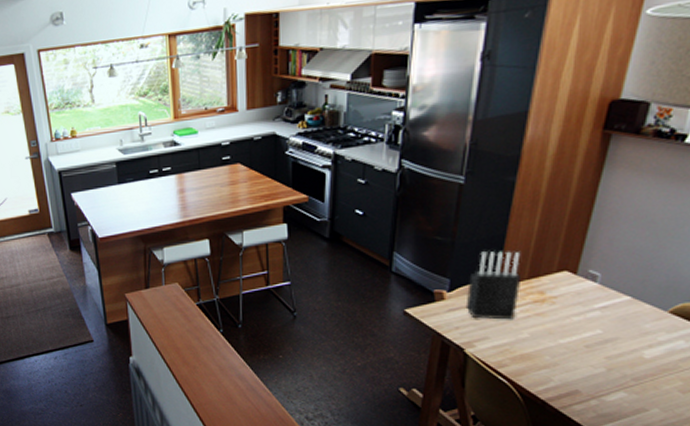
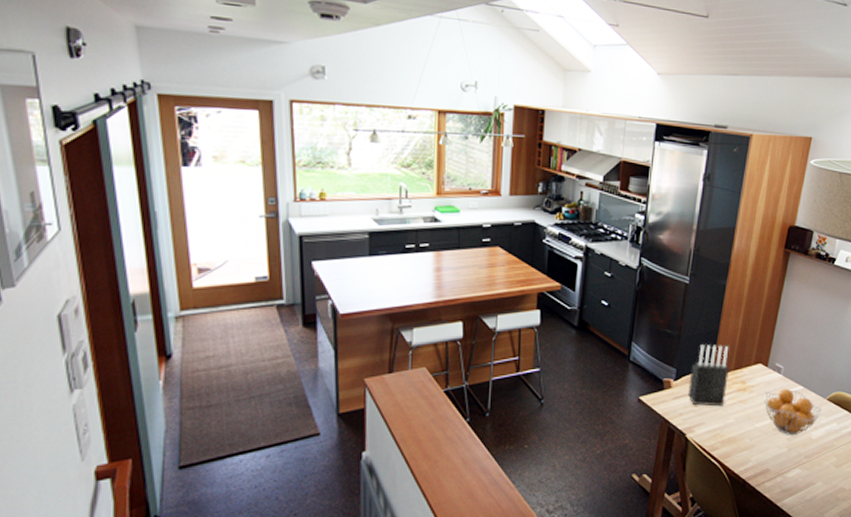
fruit basket: none [571,299,660,355] -> present [764,388,821,436]

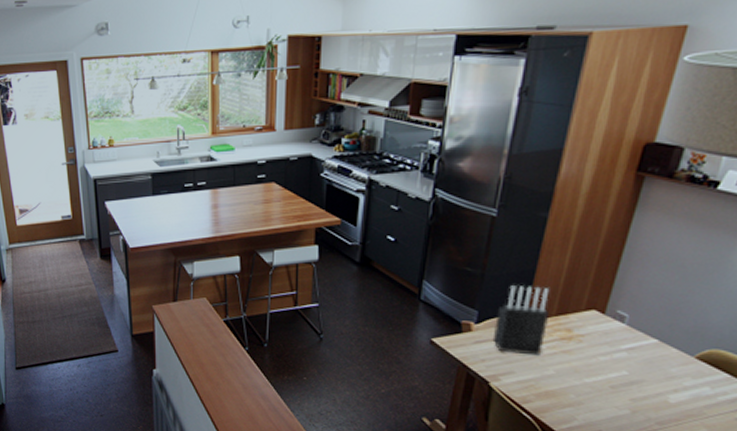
fruit basket: present [764,388,821,436] -> none [598,340,686,397]

